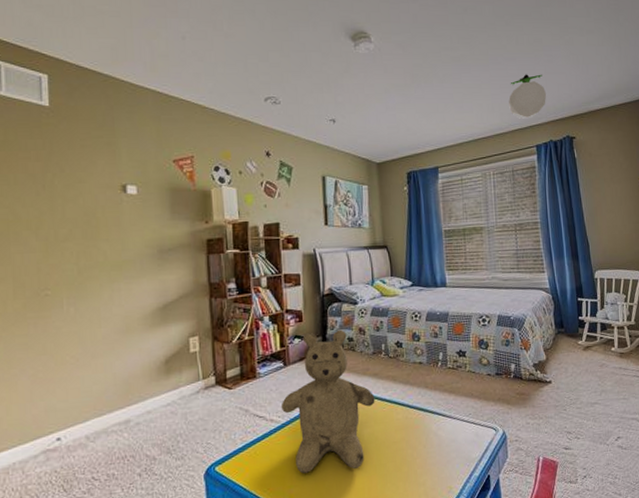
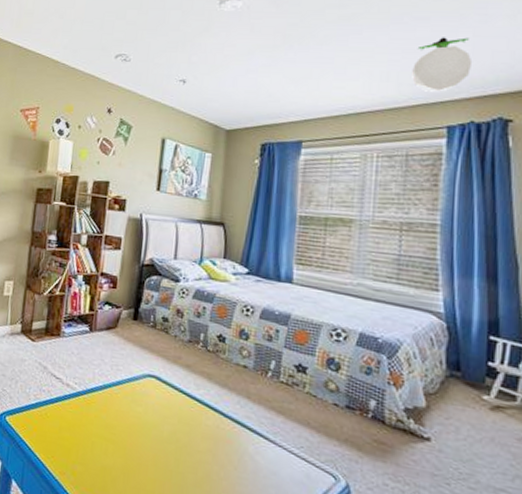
teddy bear: present [281,329,375,474] -> none [79,301,184,467]

